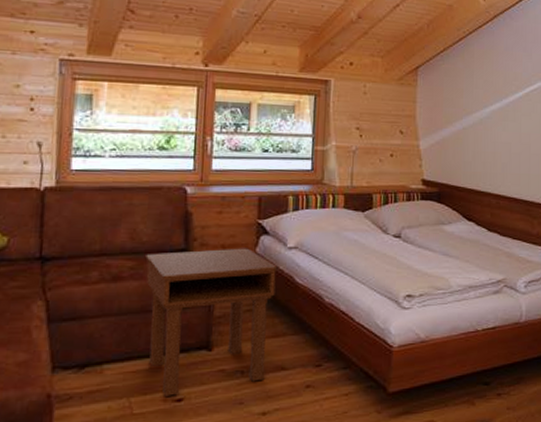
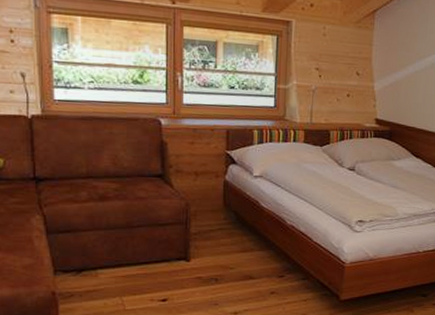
nightstand: present [145,248,278,396] -> none [128,175,245,297]

